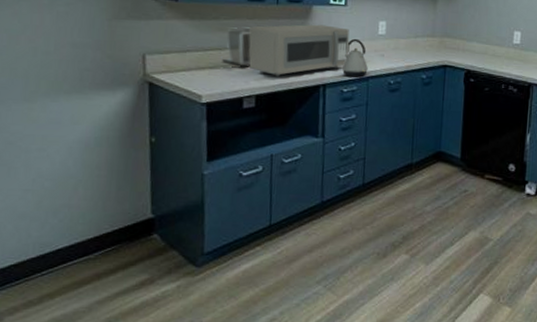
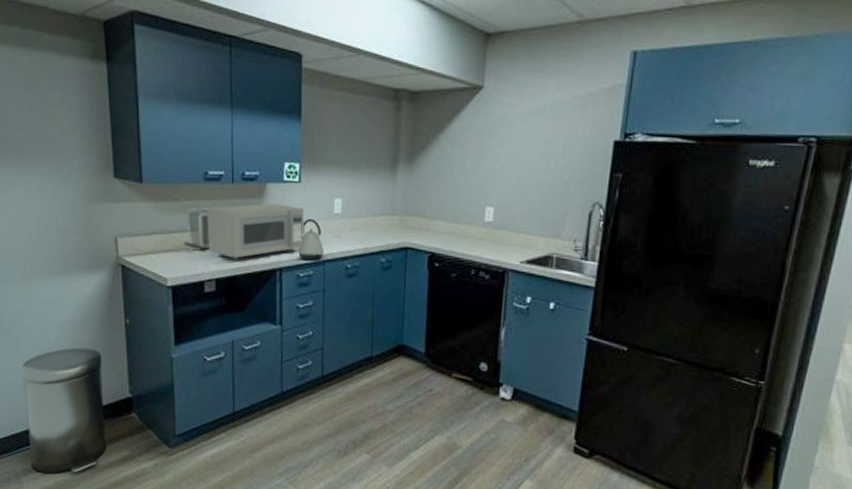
pedal bin: none [13,169,120,311] -> present [21,347,106,475]

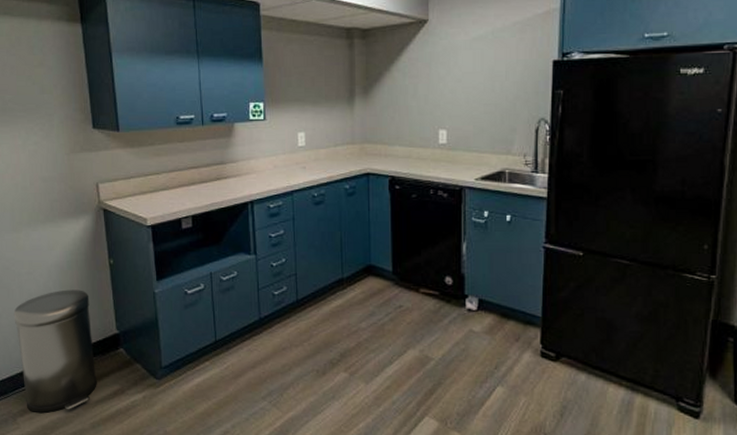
toaster: present [183,208,210,251] -> none [159,150,184,190]
microwave: present [207,203,305,260] -> none [181,141,272,196]
kettle: present [297,218,324,261] -> none [266,152,291,192]

